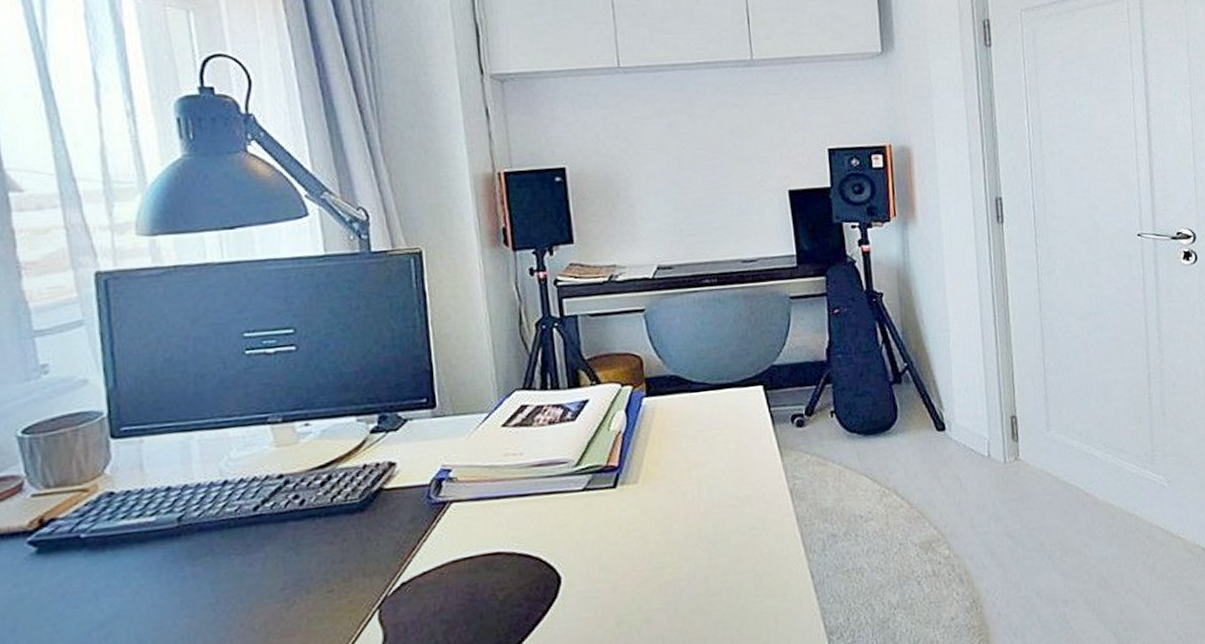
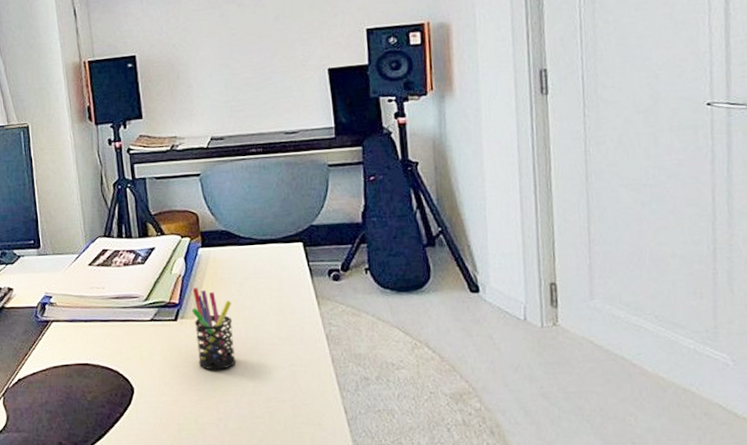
pen holder: none [634,445,688,545] -> present [192,288,236,370]

